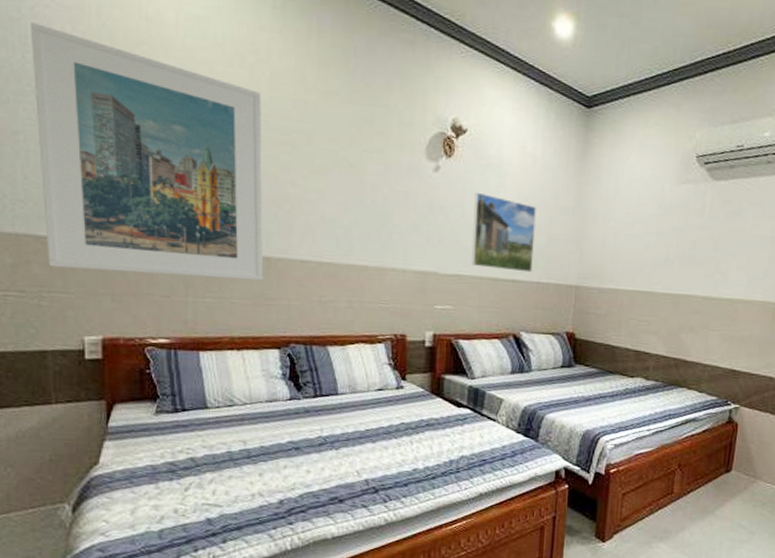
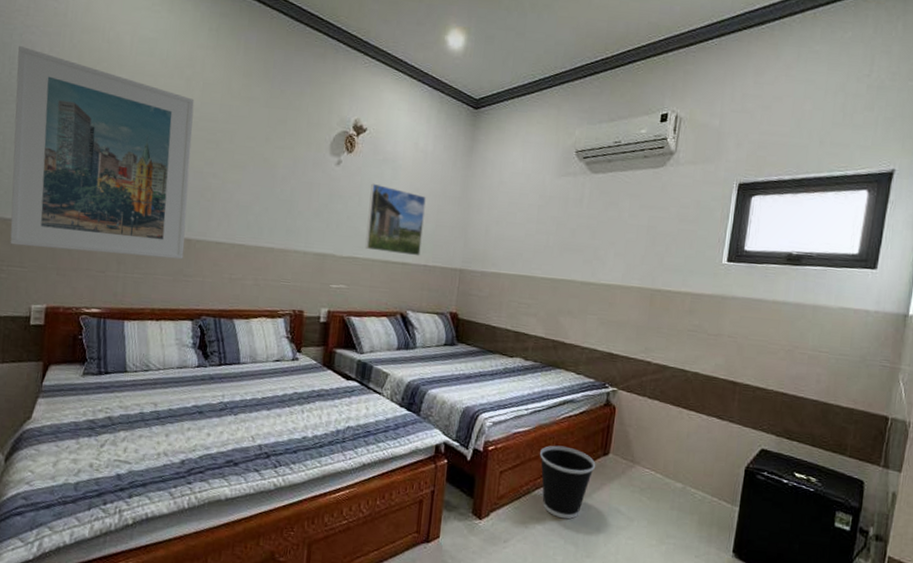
wastebasket: none [663,465,719,537] -> present [540,445,596,520]

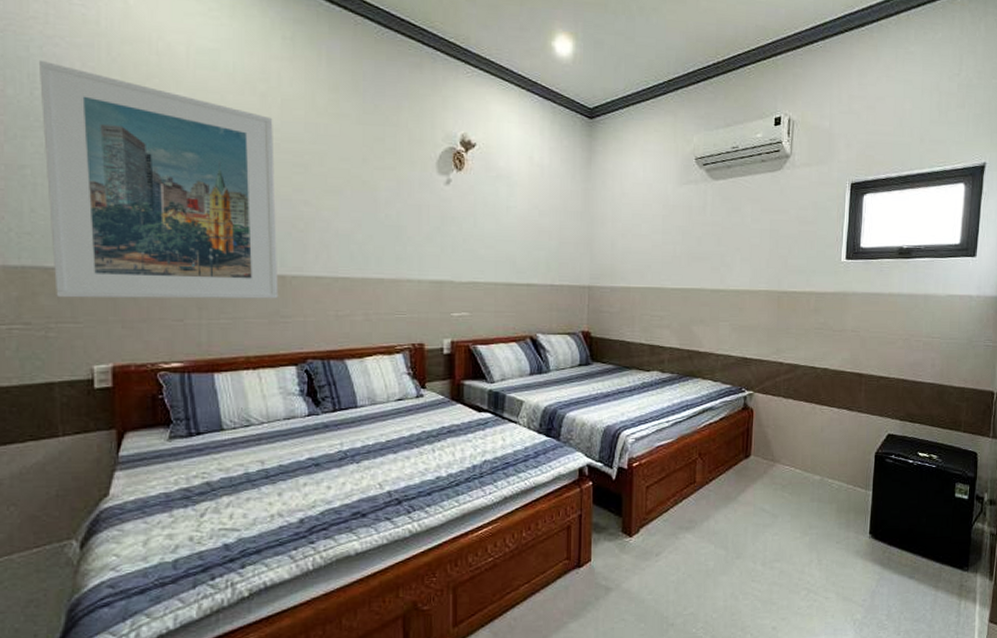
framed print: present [365,183,426,256] -> none [485,202,546,276]
wastebasket: present [540,445,596,520] -> none [684,454,739,525]

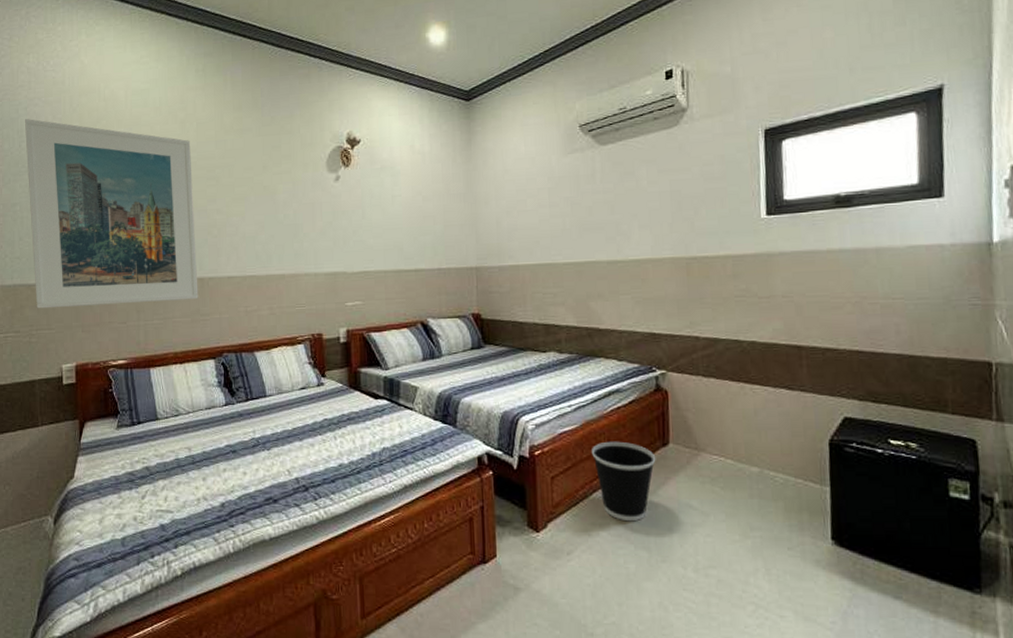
wastebasket: none [684,454,739,525] -> present [592,441,656,522]

